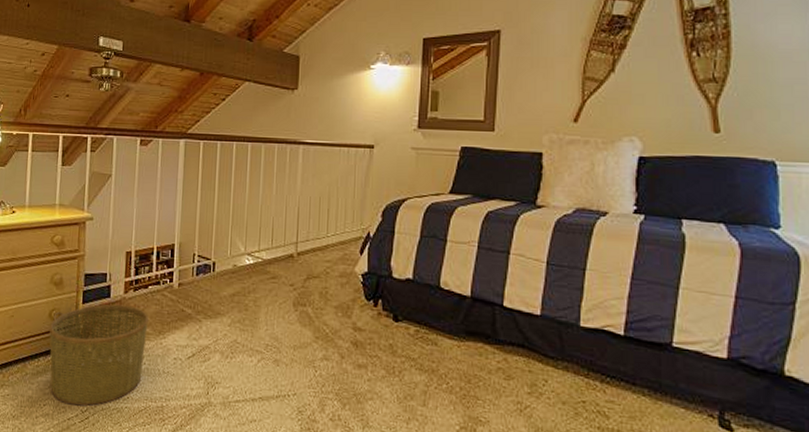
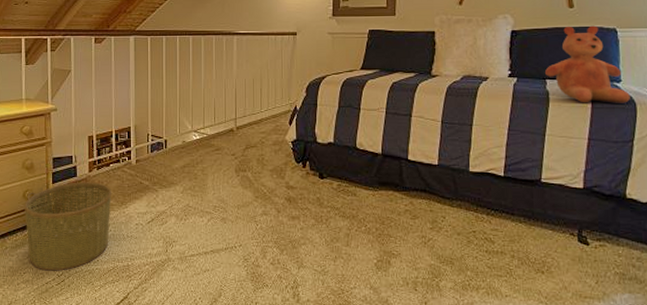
teddy bear: none [681,155,792,255] -> present [545,25,630,103]

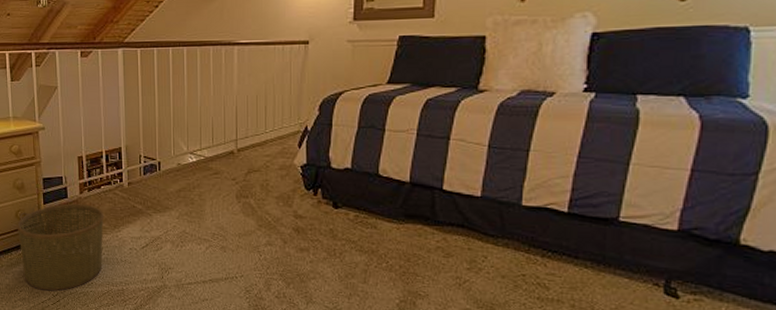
teddy bear: present [545,25,630,103] -> none [636,23,760,125]

